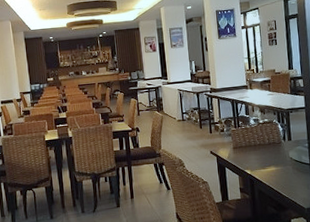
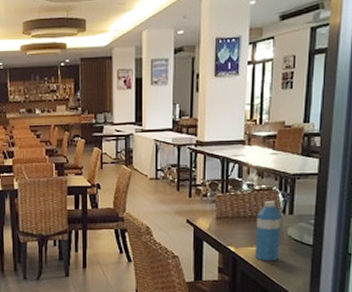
water bottle: none [264,130,286,180] -> present [255,200,282,262]

